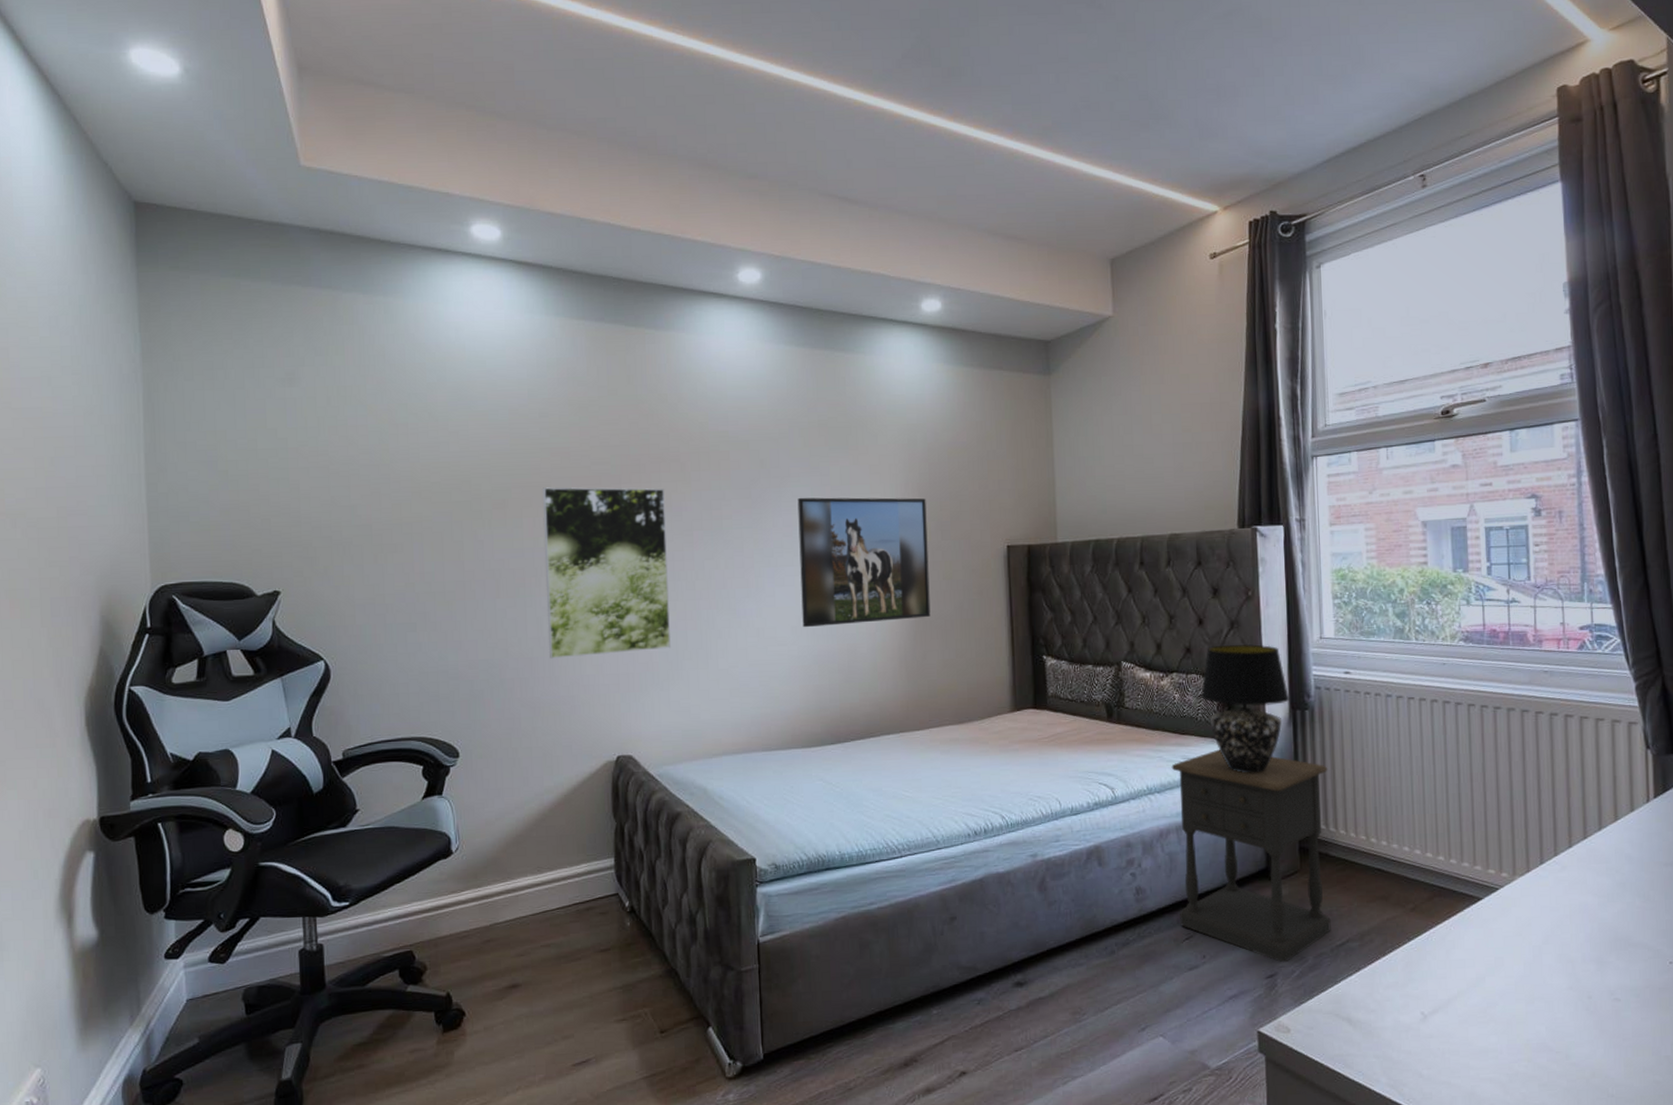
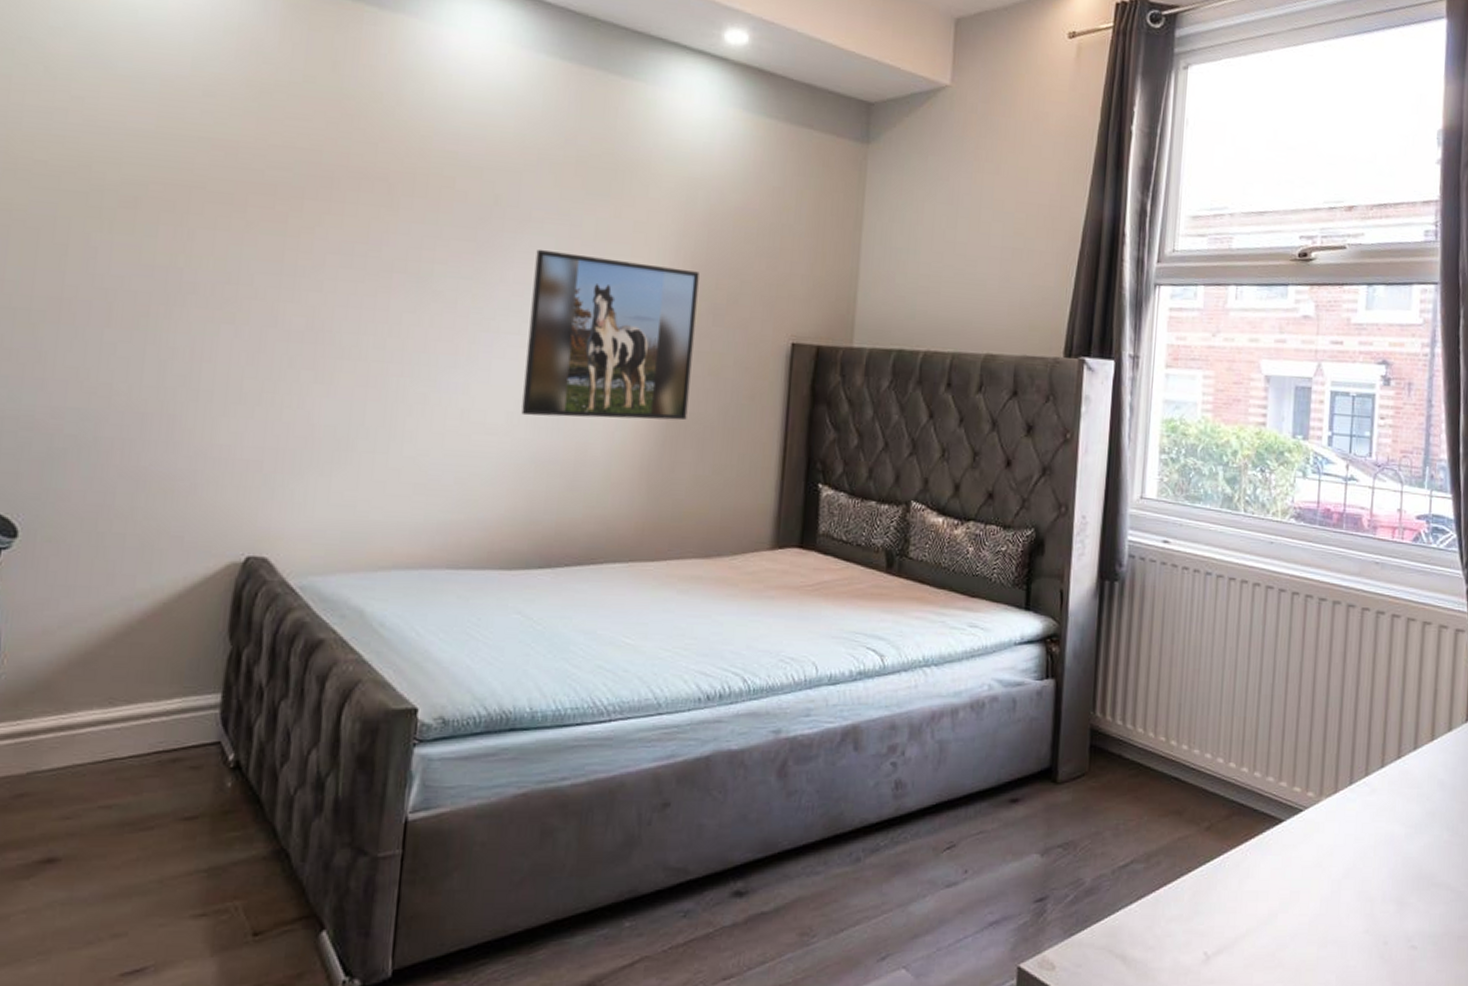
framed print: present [543,487,671,659] -> none [170,189,361,422]
nightstand: present [1171,749,1331,963] -> none [942,618,1133,884]
table lamp: present [1200,643,1290,773] -> none [998,492,1100,652]

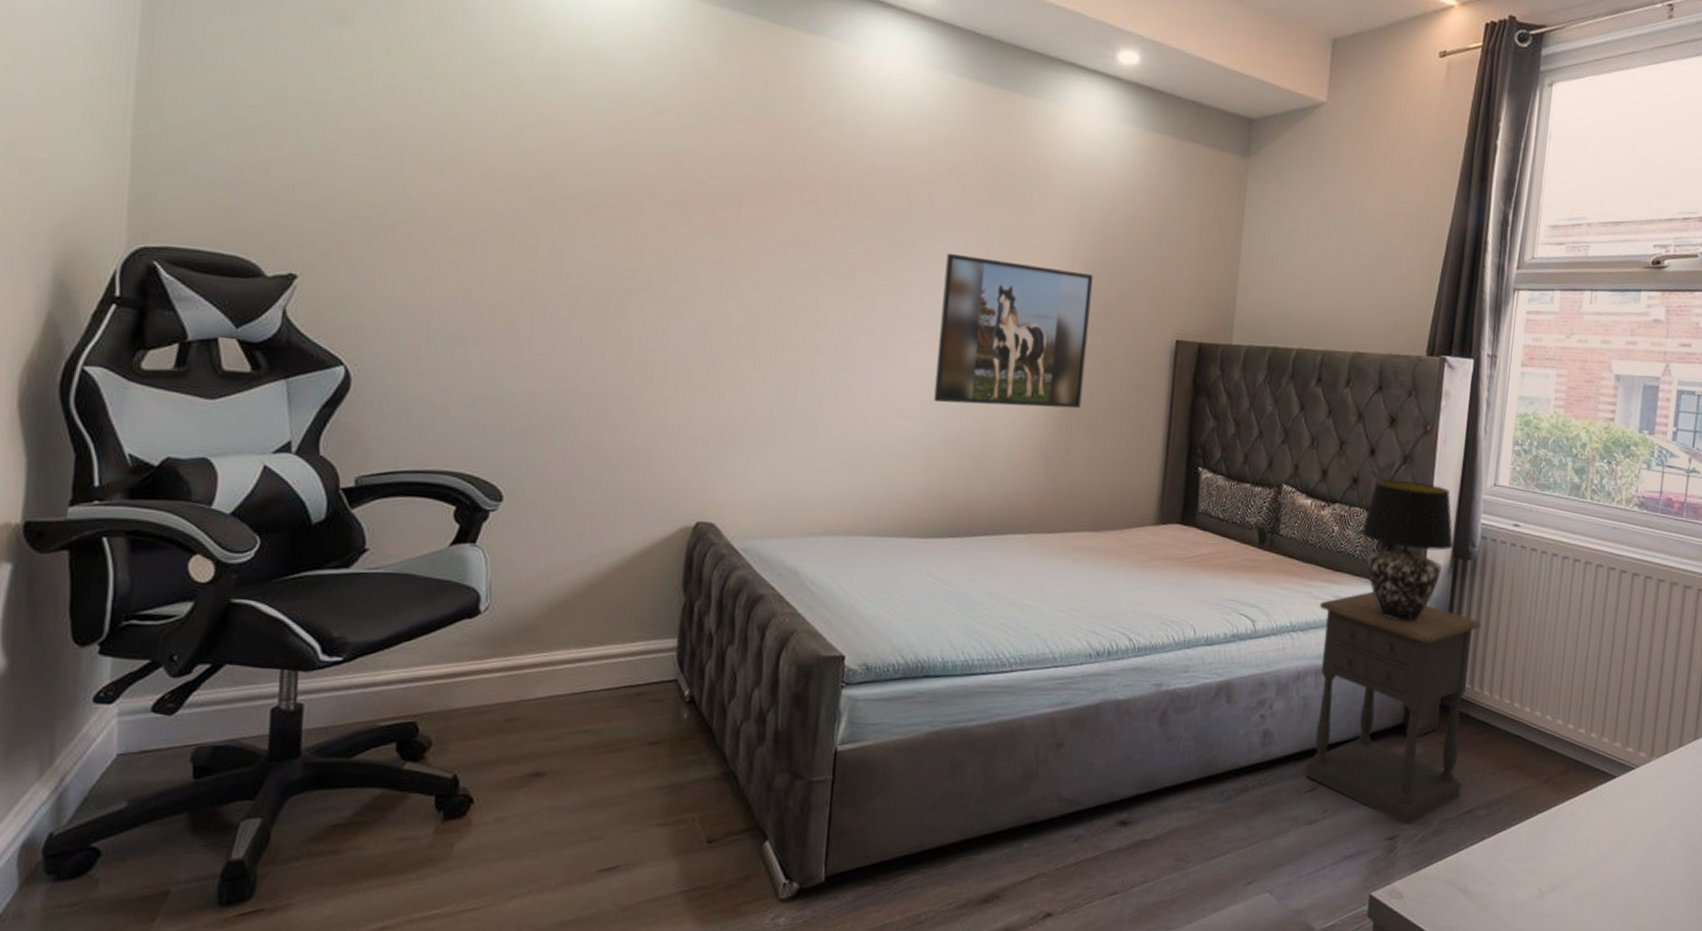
nightstand: none [942,618,1133,884] -> present [1304,591,1482,825]
table lamp: none [998,492,1100,652] -> present [1360,478,1454,621]

